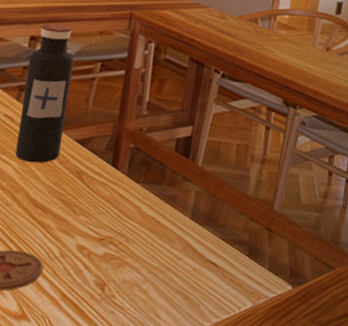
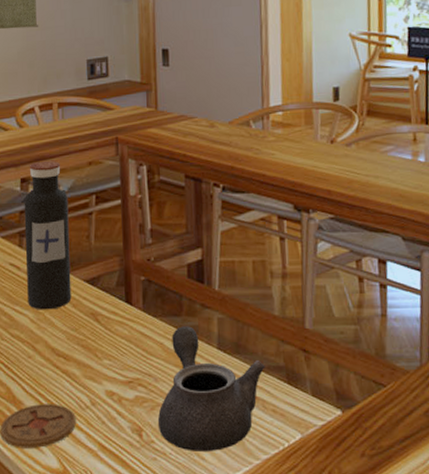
teapot: none [121,194,231,311] -> present [157,326,265,453]

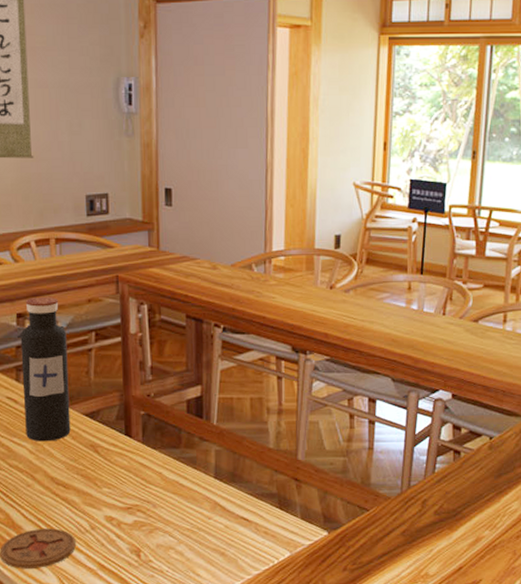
teapot: present [157,326,265,453] -> none [155,457,259,570]

